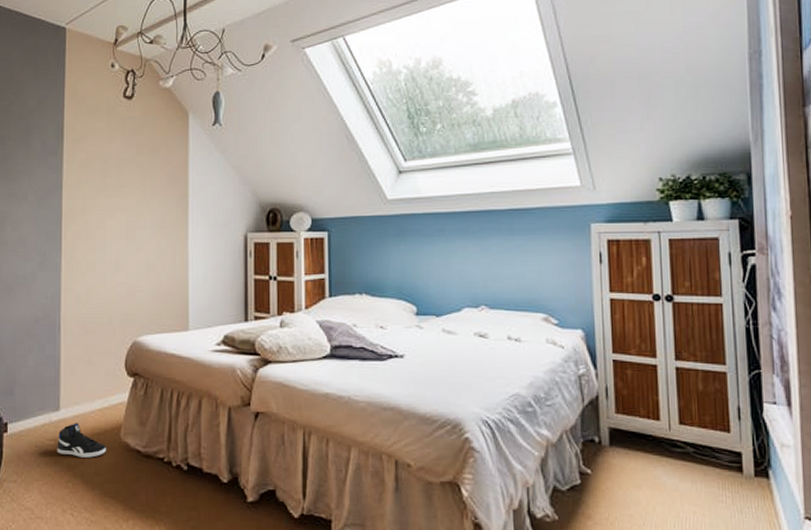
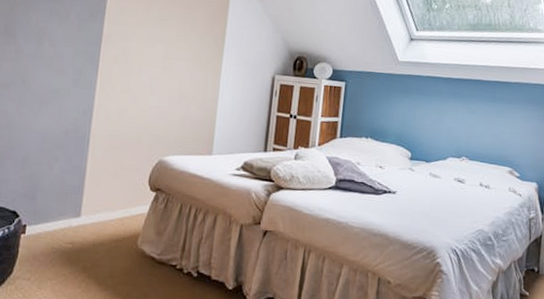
sneaker: present [57,423,106,458] -> none [73,229,122,262]

